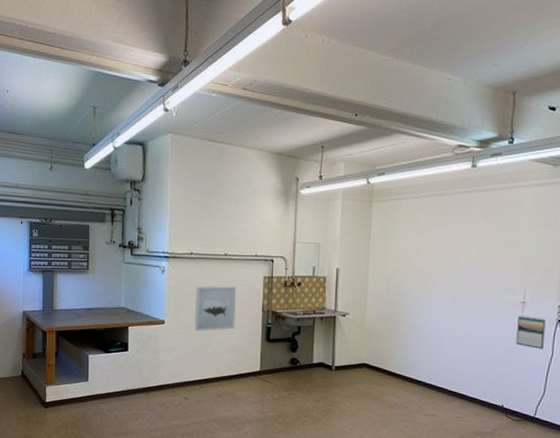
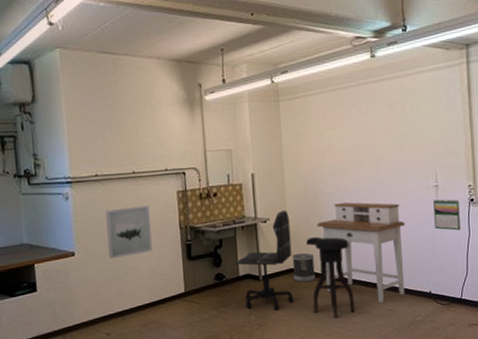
office chair: none [311,307,369,401] -> present [235,210,294,311]
wastebasket: none [365,350,388,379] -> present [292,253,315,283]
stool: none [381,336,425,417] -> present [306,236,355,318]
desk: none [394,306,485,410] -> present [316,202,405,304]

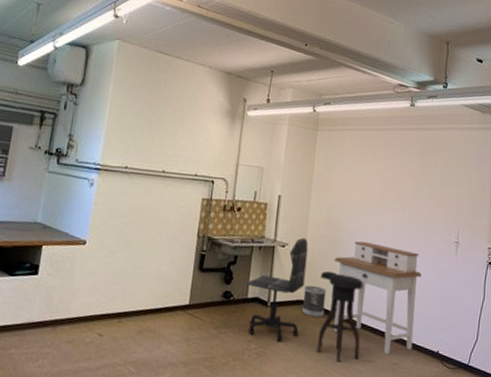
wall art: present [105,205,153,260] -> none [119,204,171,256]
calendar: present [433,199,460,231] -> none [450,256,477,292]

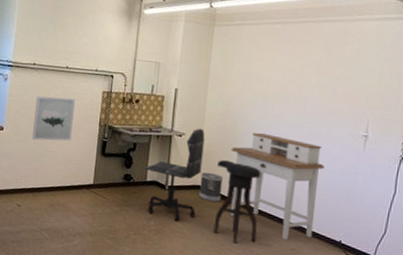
wall art: none [119,204,171,256] -> present [32,96,75,141]

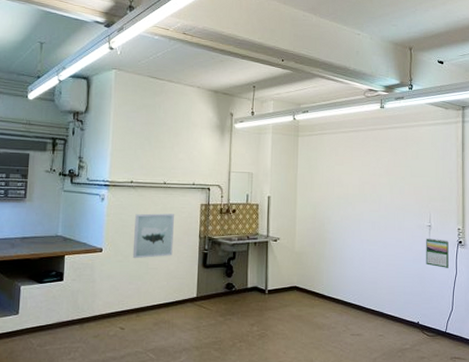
office chair: present [145,128,205,222] -> none [245,232,298,324]
wastebasket: present [199,172,223,202] -> none [296,273,316,301]
stool: present [213,159,261,243] -> none [310,259,349,337]
desk: present [230,132,324,241] -> none [321,231,400,328]
calendar: none [356,150,389,186] -> present [426,238,449,268]

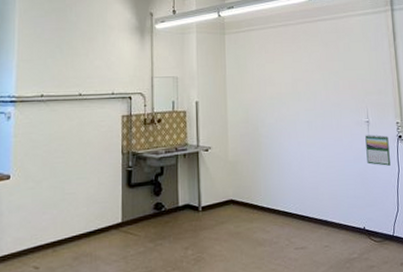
wall art: present [132,213,174,259] -> none [45,129,92,184]

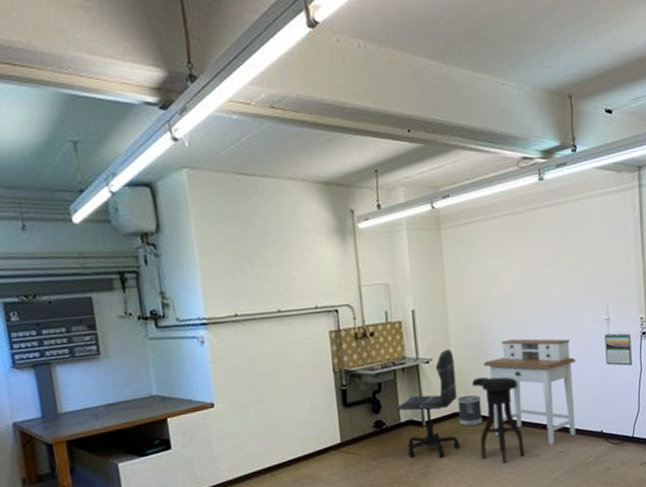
office chair: none [175,139,232,245] -> present [396,349,460,458]
wastebasket: none [232,183,254,215] -> present [457,395,482,427]
stool: none [246,167,292,254] -> present [472,377,524,463]
desk: none [256,133,341,239] -> present [483,338,576,446]

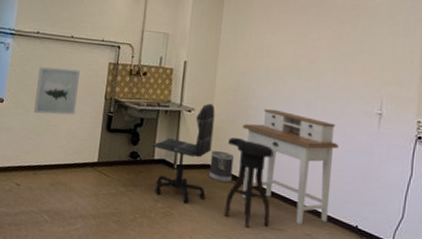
wall art: none [248,348,304,410] -> present [33,67,80,115]
calendar: present [604,333,632,366] -> none [372,128,404,167]

